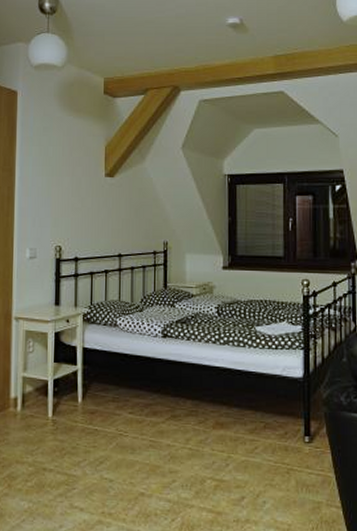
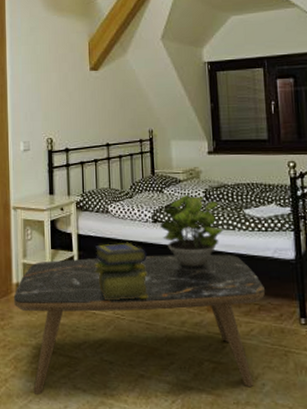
coffee table: none [10,371,271,514] -> present [13,254,265,395]
stack of books: none [99,357,154,417] -> present [95,242,149,301]
potted plant: none [169,309,233,384] -> present [159,194,223,267]

